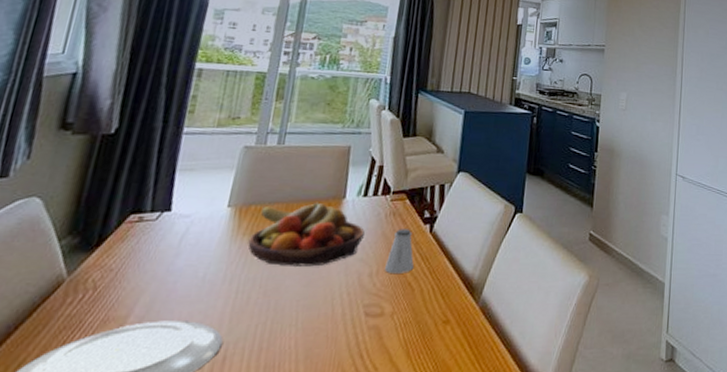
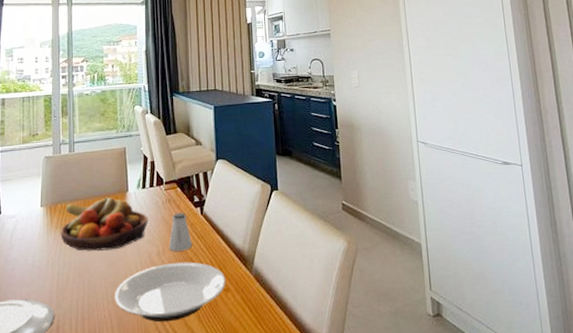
plate: none [306,286,447,357] -> present [115,262,226,322]

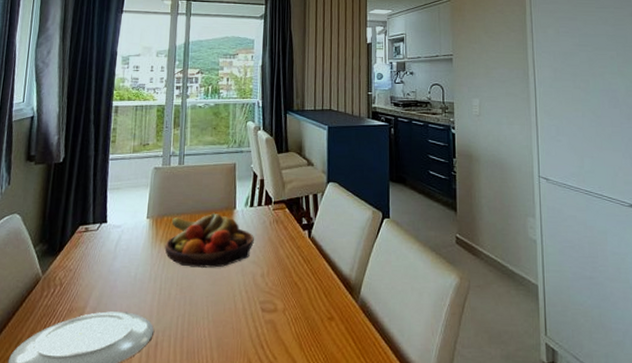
plate: present [115,262,226,322] -> none [215,285,331,347]
saltshaker: present [168,213,192,251] -> none [273,234,298,274]

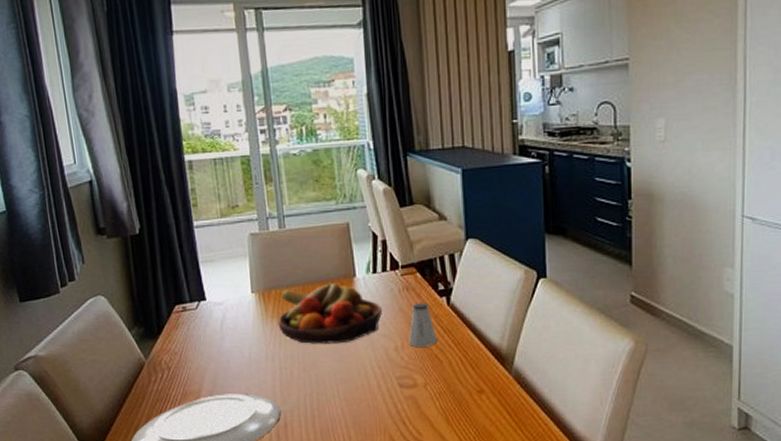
saltshaker: none [273,234,298,274] -> present [408,303,437,347]

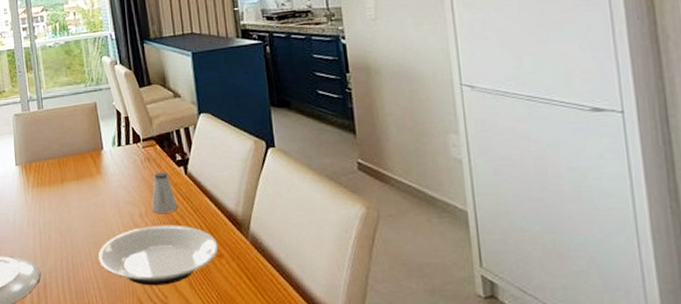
fruit bowl: present [277,282,382,344] -> none [37,155,127,211]
plate: none [347,359,479,423] -> present [98,225,219,286]

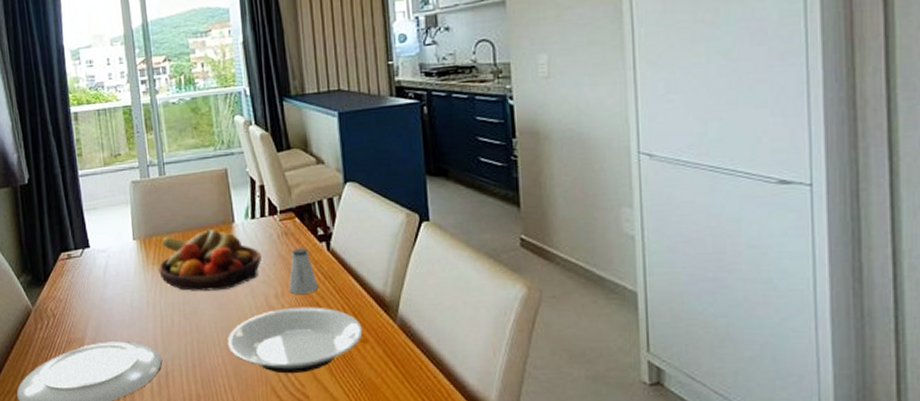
fruit bowl: none [37,155,127,211] -> present [158,228,261,291]

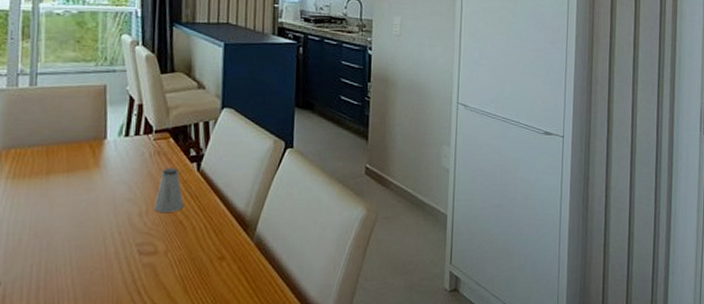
fruit bowl: present [158,228,261,291] -> none [12,143,130,208]
plate: present [228,306,363,374] -> none [81,225,221,293]

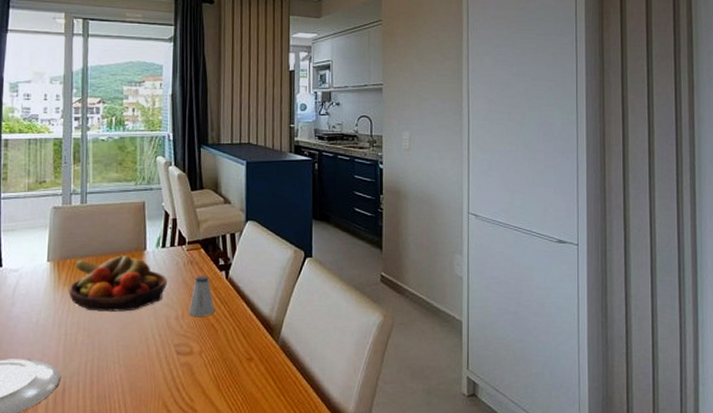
fruit bowl: none [12,143,130,208] -> present [69,254,167,312]

